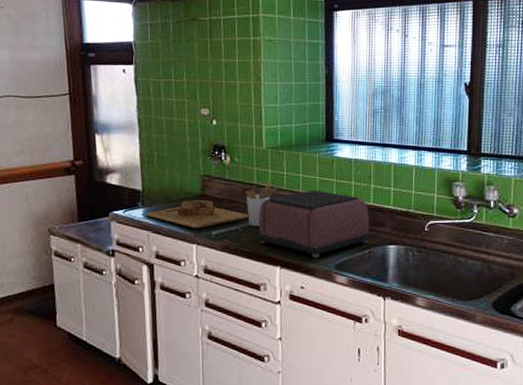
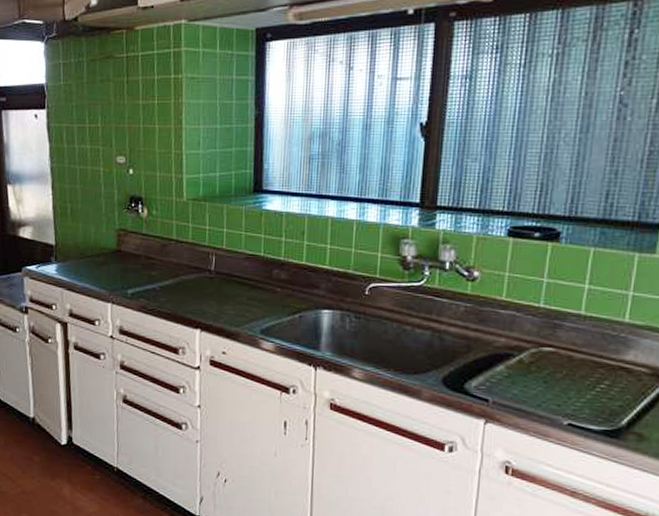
cutting board: present [145,200,249,229] -> none [58,256,167,287]
utensil holder: present [245,182,278,227] -> none [163,237,199,286]
toaster: present [258,189,371,258] -> none [176,246,303,322]

